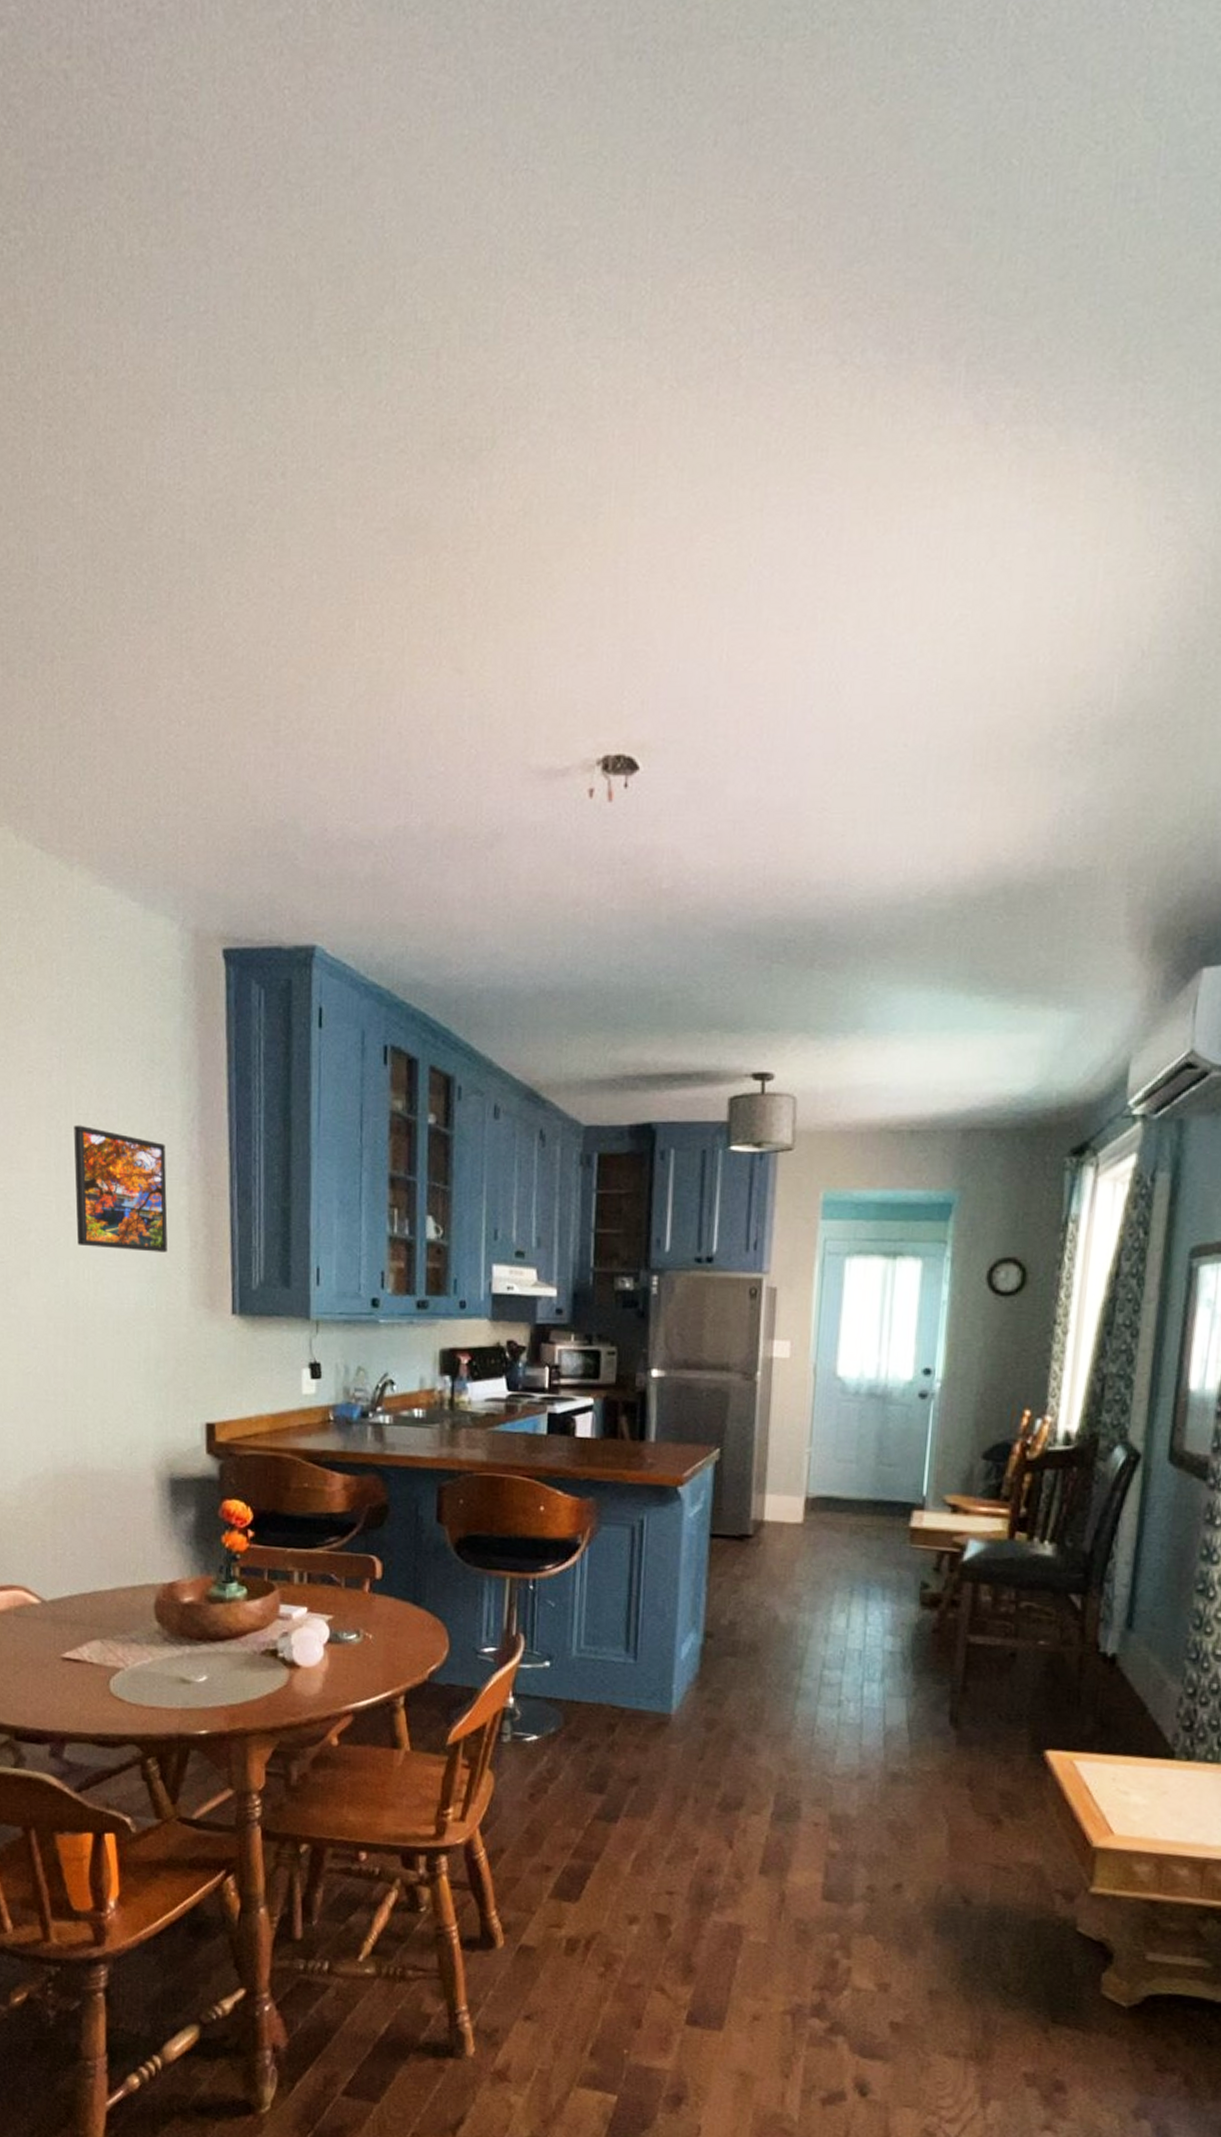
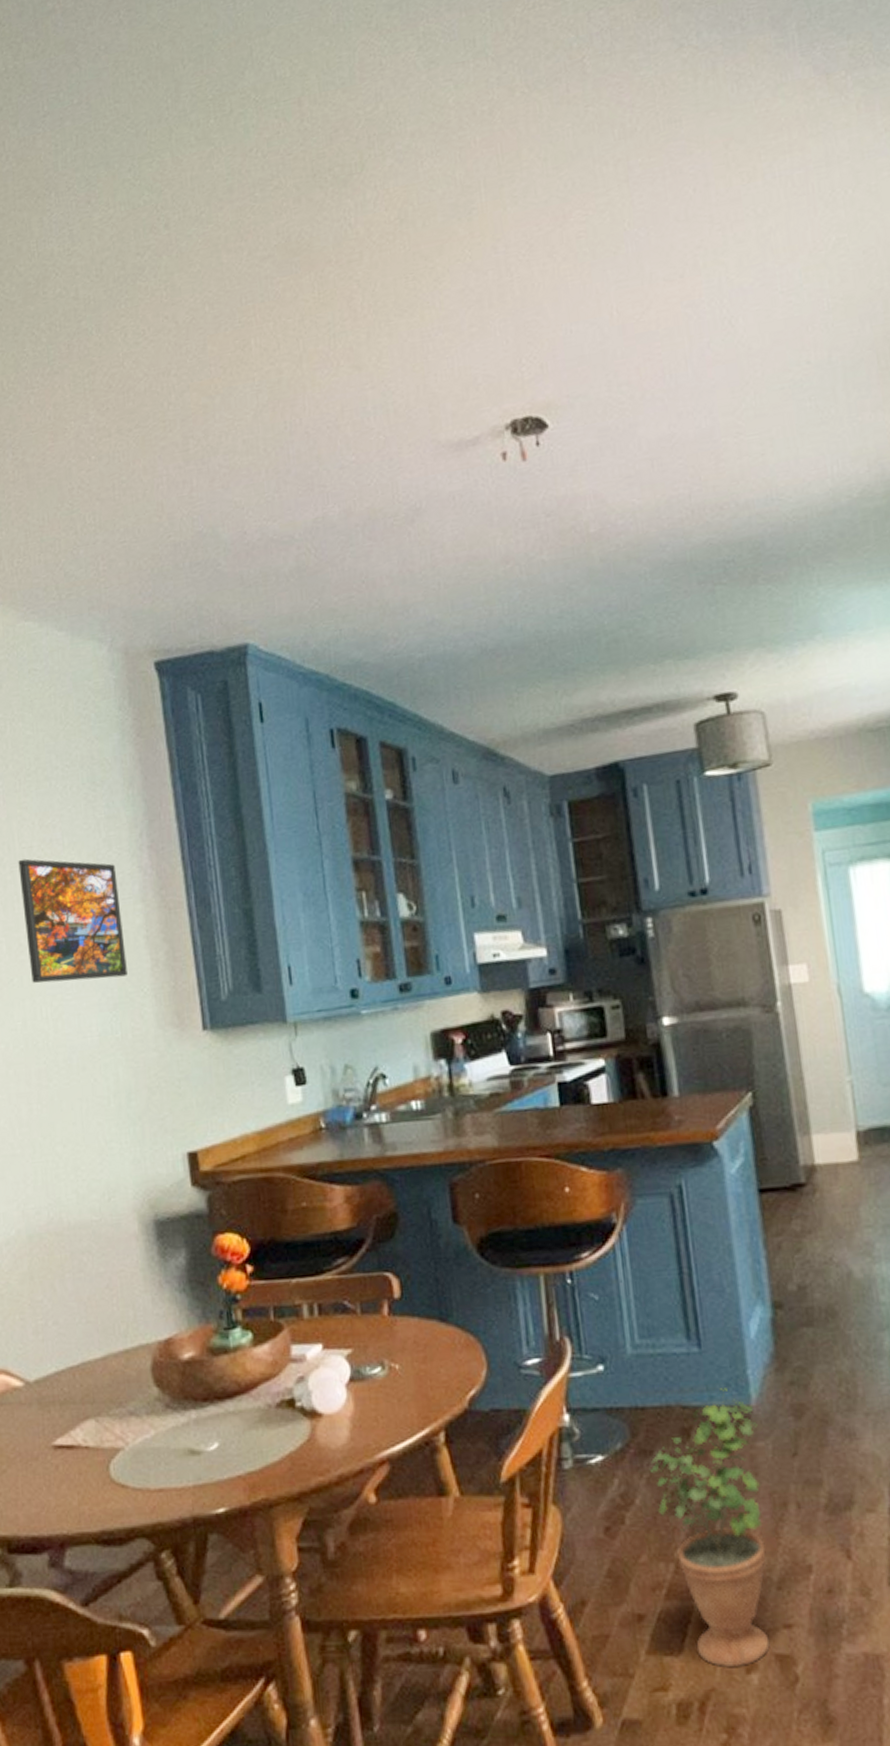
potted plant: none [575,1696,674,1918] -> present [649,1388,770,1667]

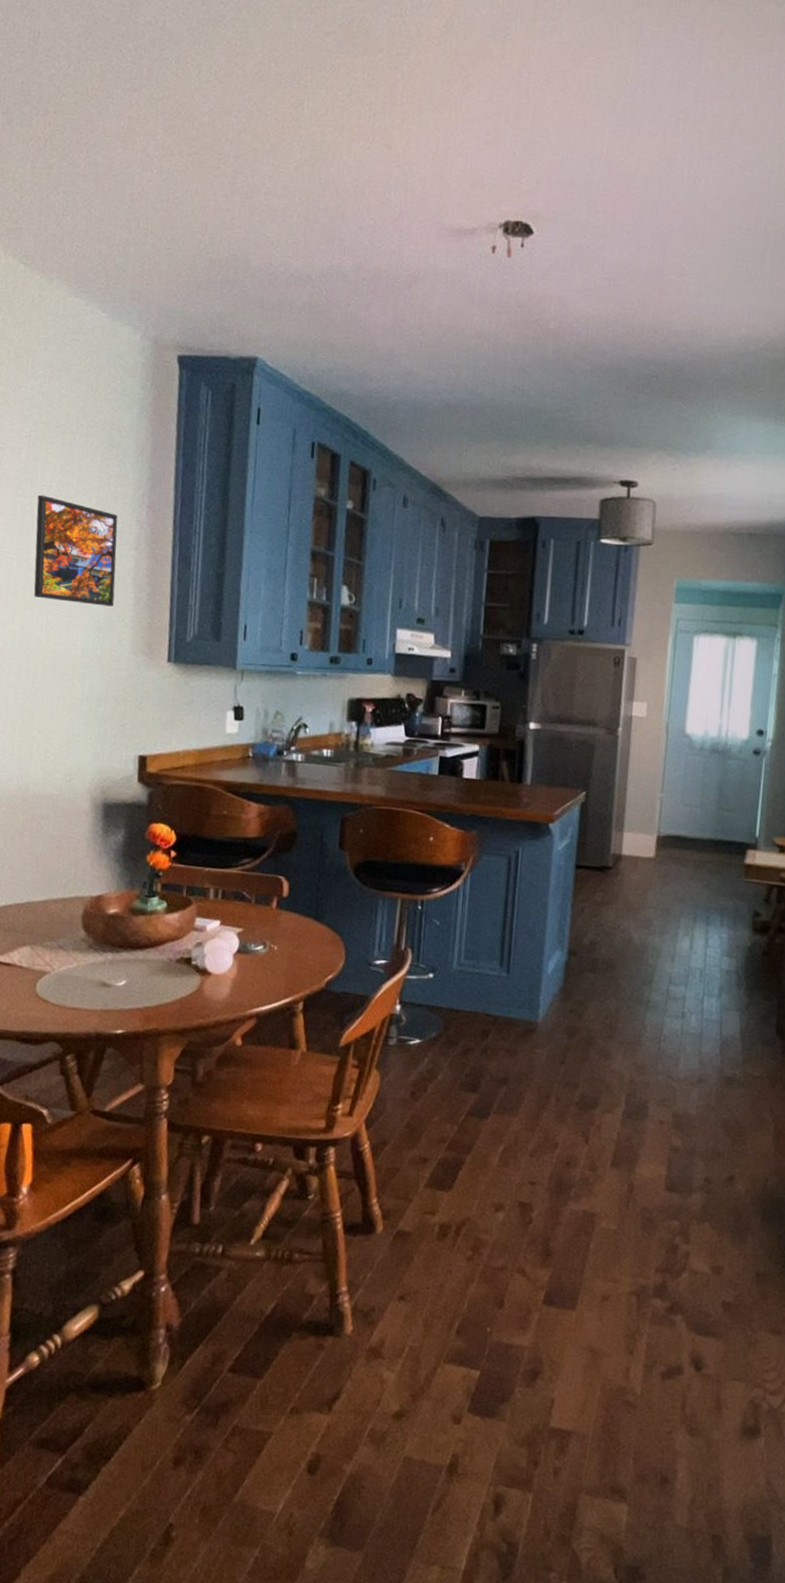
potted plant: present [649,1388,770,1667] -> none [453,1006,540,1206]

